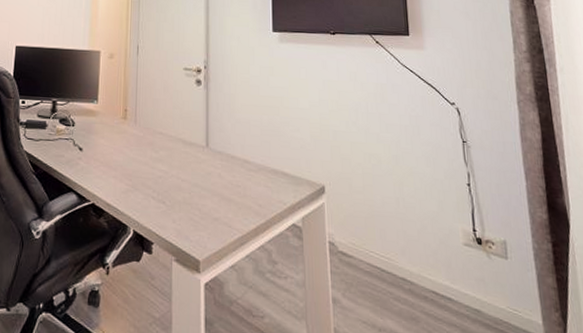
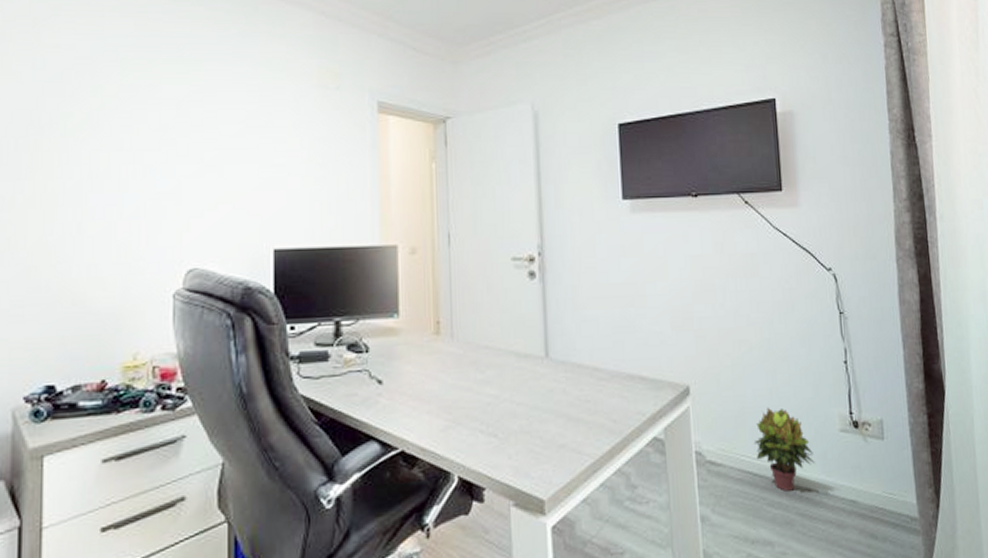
potted plant: none [381,213,440,291] -> present [753,407,815,491]

